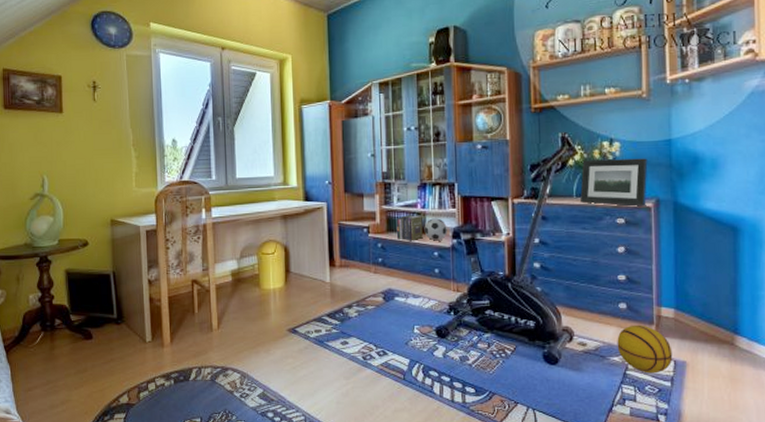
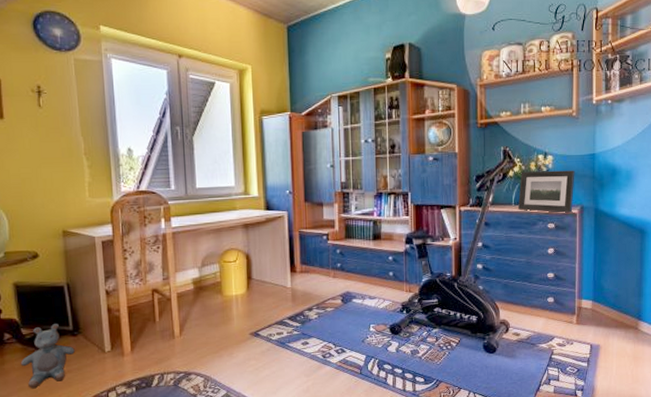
stuffed animal: none [68,312,119,376] -> present [20,324,76,389]
books: present [396,215,423,242] -> none [354,222,379,247]
soccer ball: present [424,218,447,241] -> none [380,225,401,246]
basketball: present [617,324,673,374] -> none [545,315,589,357]

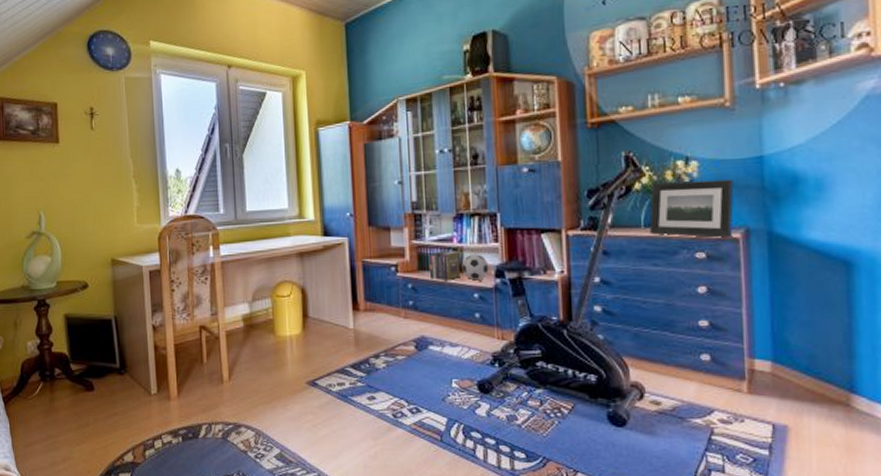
stuffed animal: present [20,324,76,389] -> none [69,360,123,431]
books: none [354,222,379,247] -> present [428,250,461,282]
soccer ball: none [380,225,401,246] -> present [461,254,489,281]

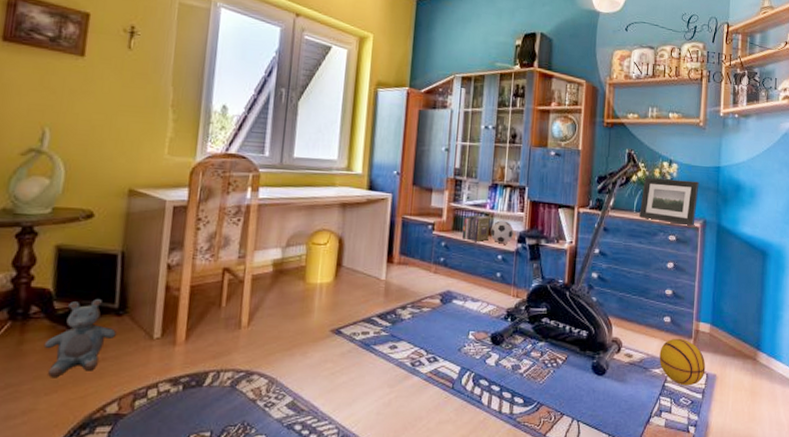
stuffed animal: none [69,360,123,431] -> present [43,299,118,378]
basketball: none [699,380,771,440] -> present [659,338,706,386]

